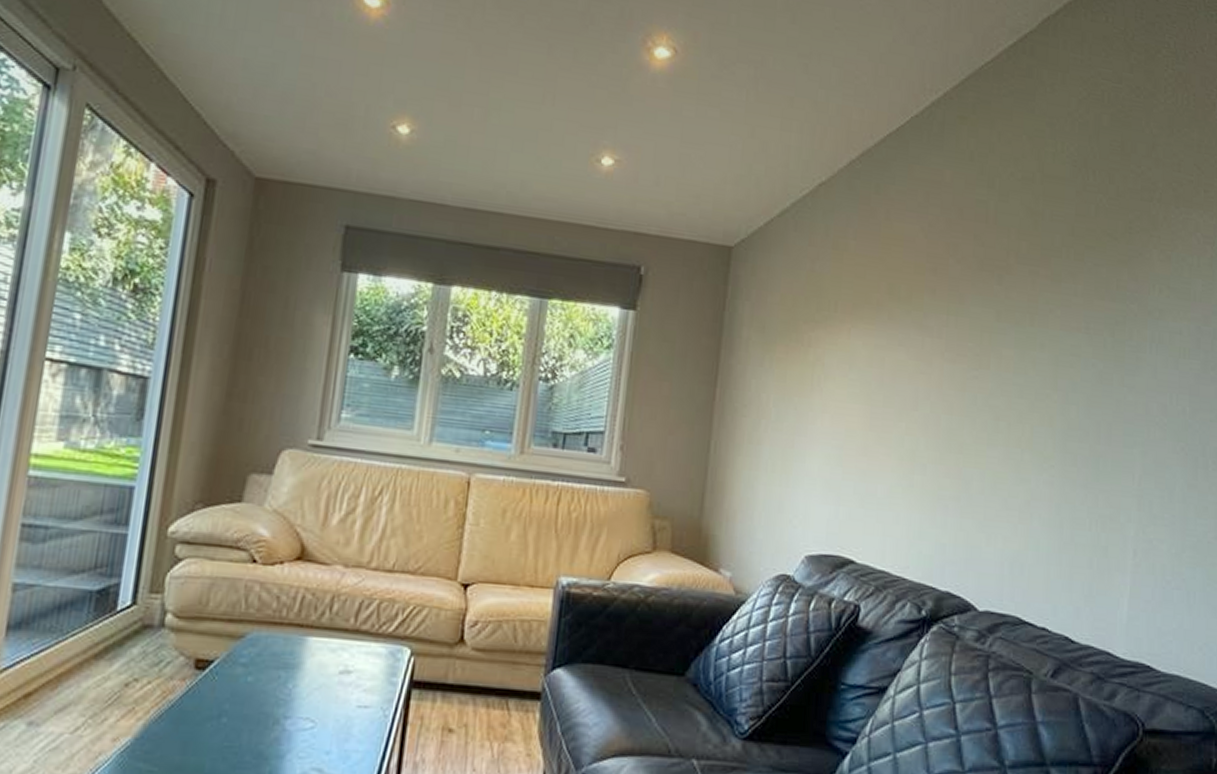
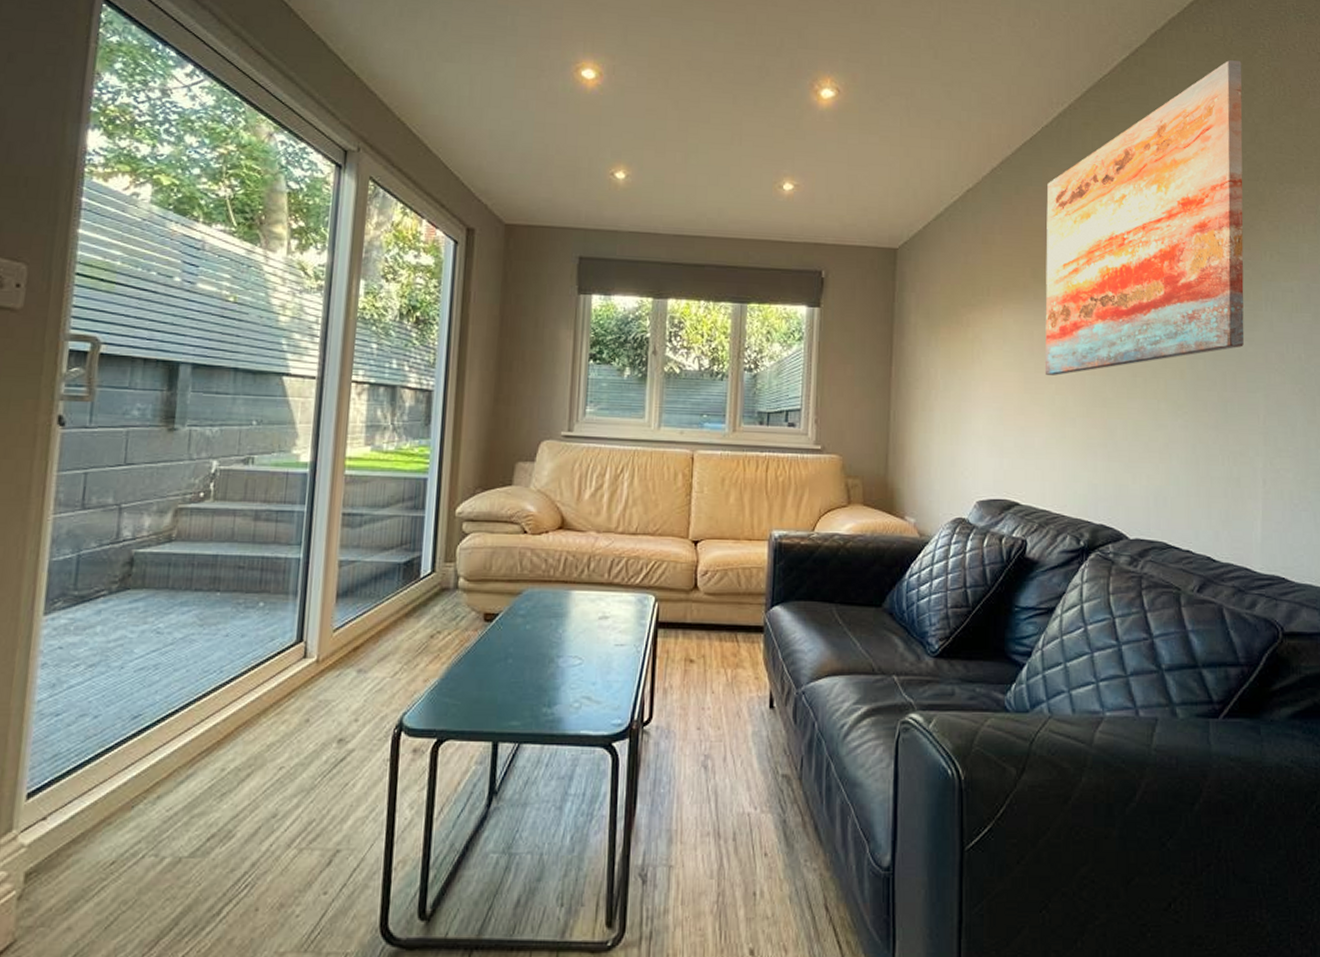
wall art: none [894,58,1143,413] -> present [1044,60,1245,376]

